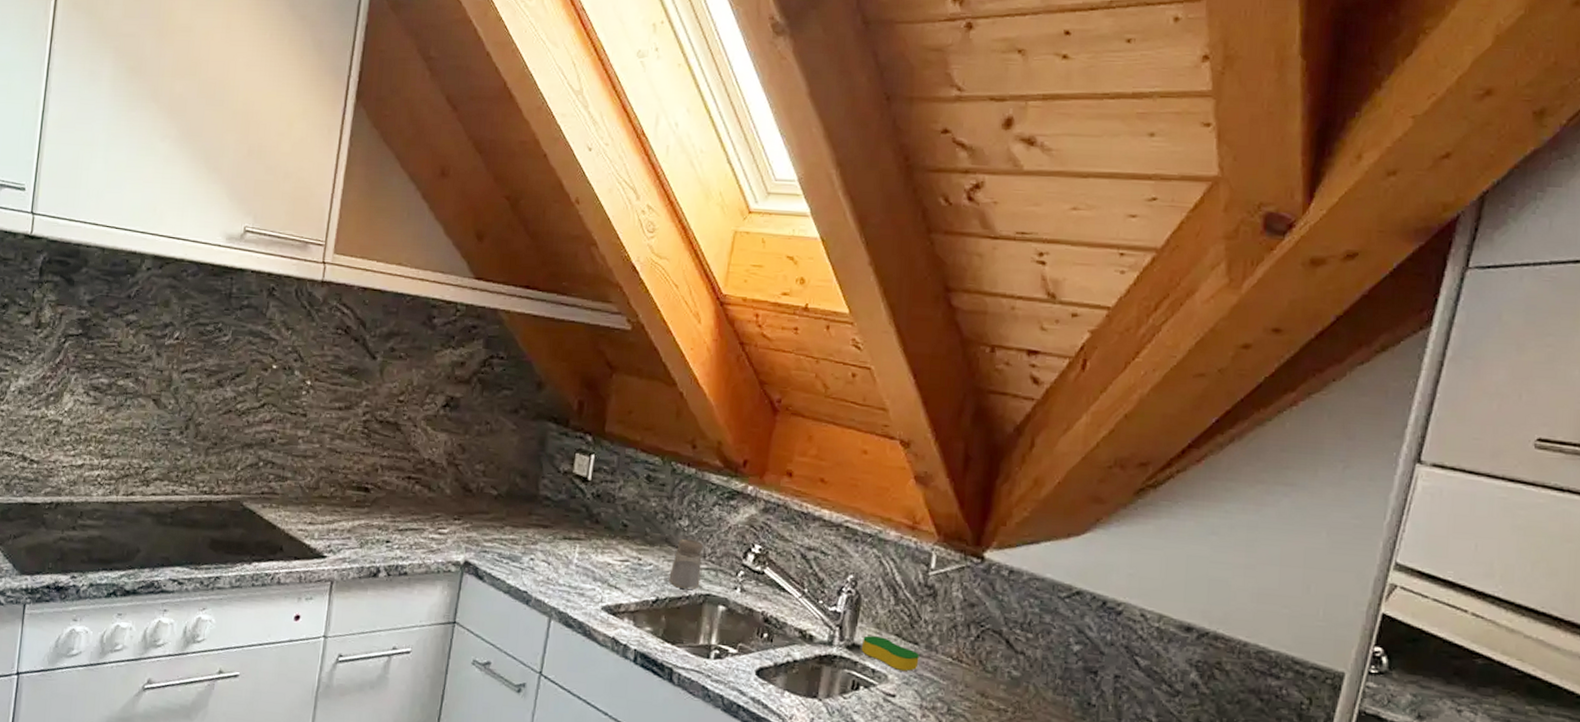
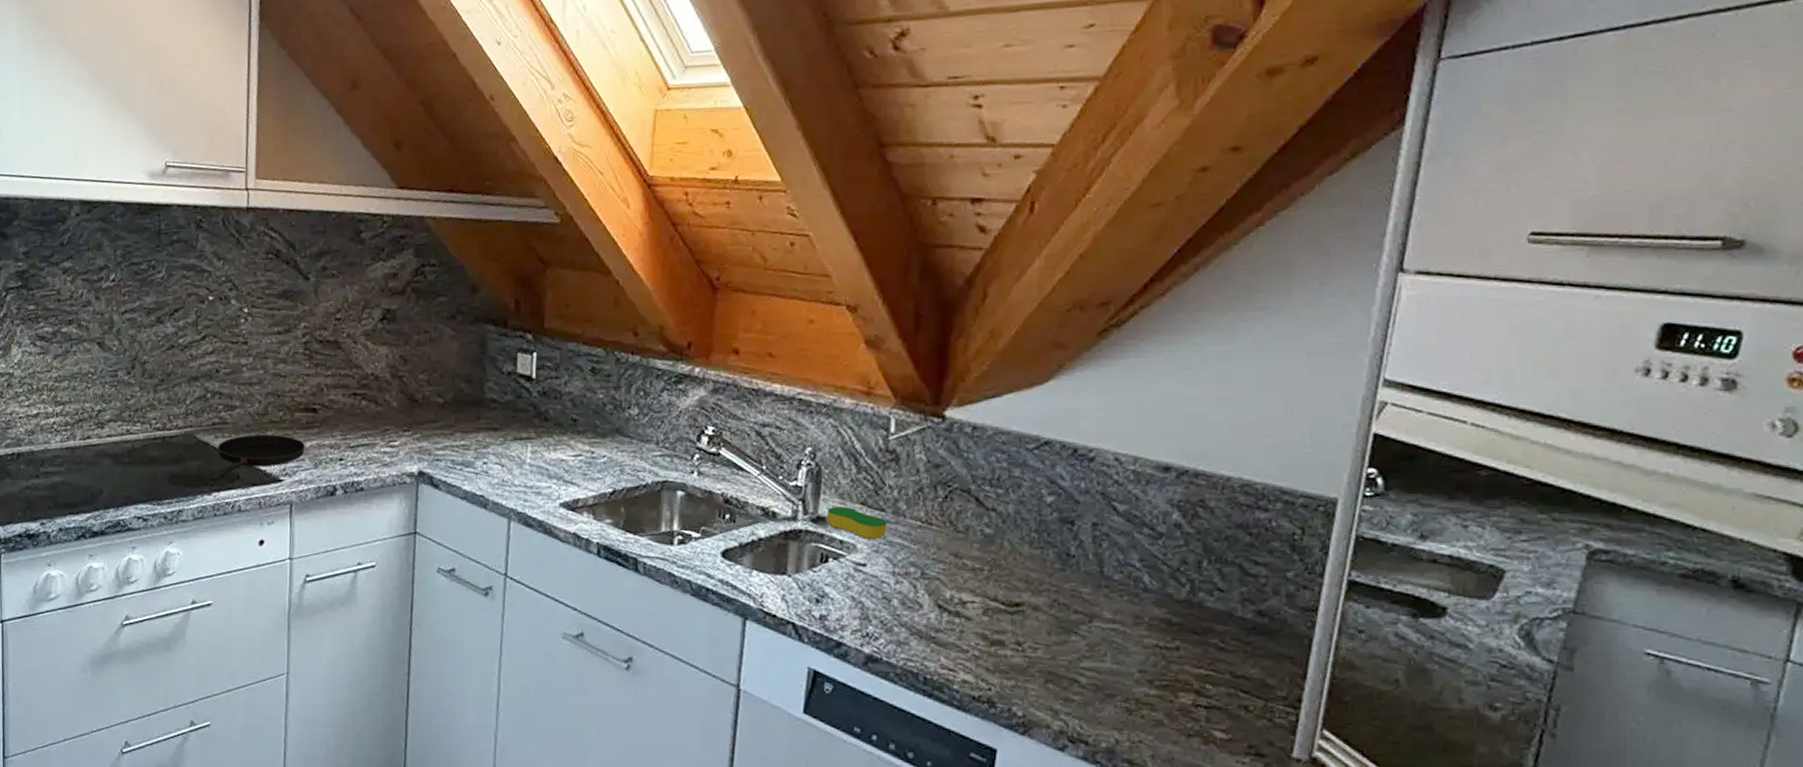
frying pan: none [250,507,354,552] -> present [208,434,306,482]
salt shaker: present [669,538,704,590] -> none [624,427,656,479]

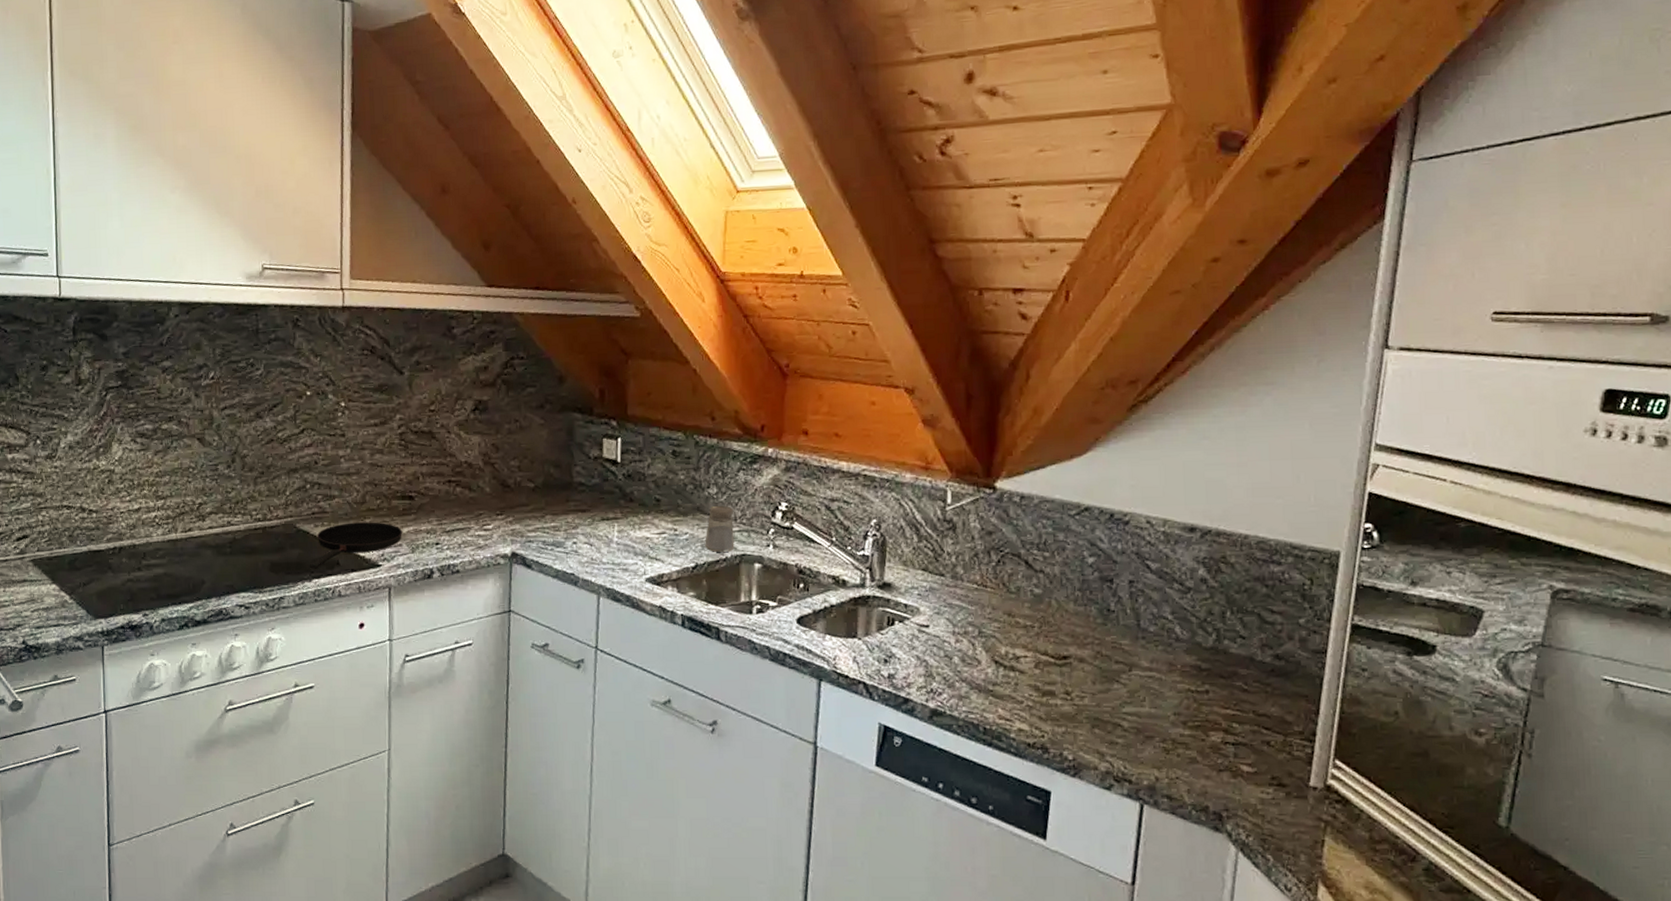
salt shaker: none [624,427,656,479] -> present [705,505,735,553]
sponge: present [826,507,887,538] -> none [891,573,947,602]

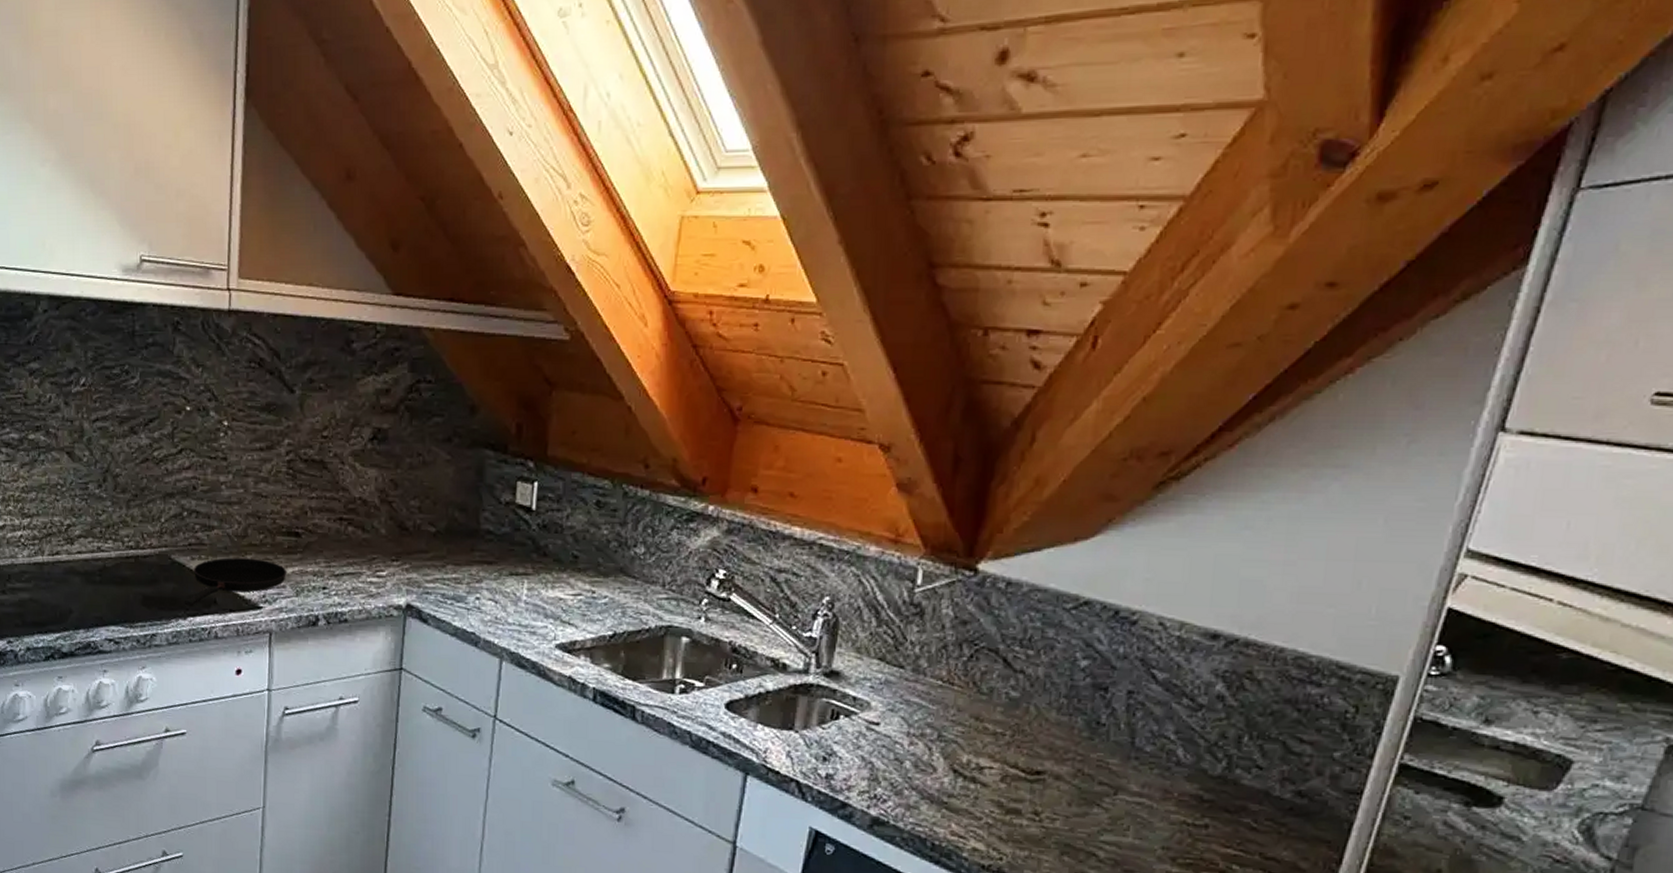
salt shaker: present [705,505,735,553] -> none [626,567,663,623]

